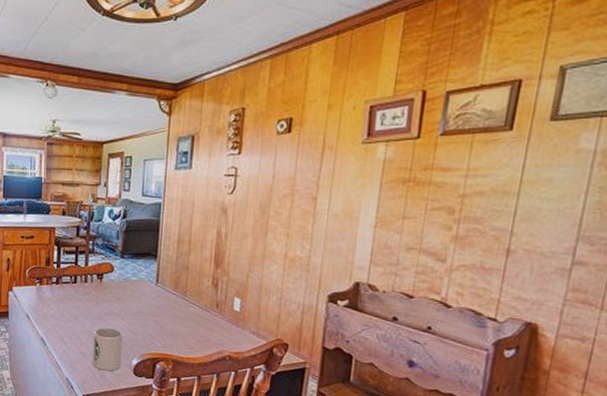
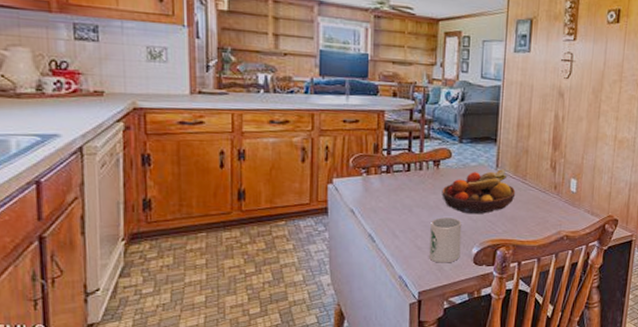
fruit bowl: none [104,284,176,327] -> present [442,169,516,214]

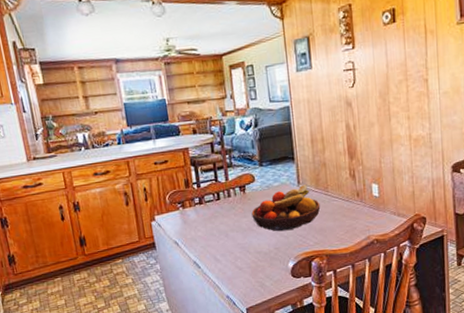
mug: present [429,217,462,263] -> none [246,237,279,280]

